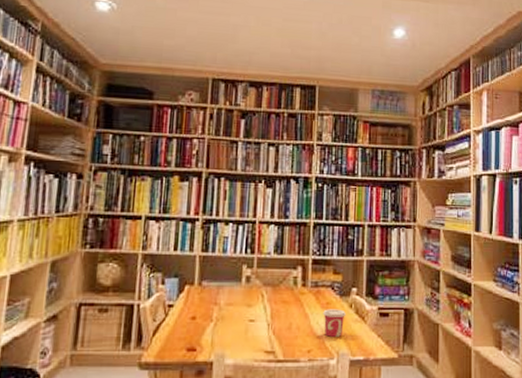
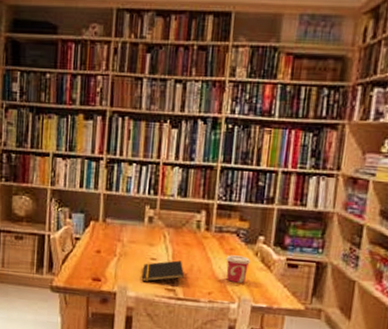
notepad: none [241,320,283,347] -> present [142,260,184,282]

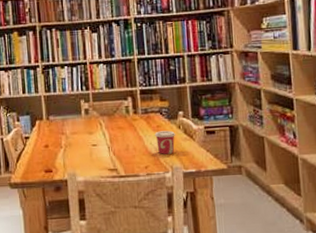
notepad: present [142,260,184,282] -> none [87,143,122,167]

